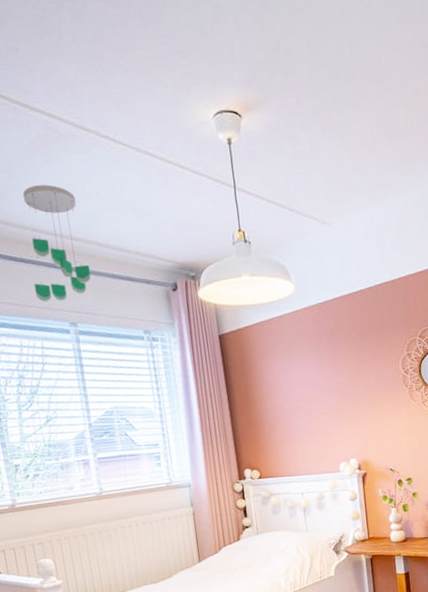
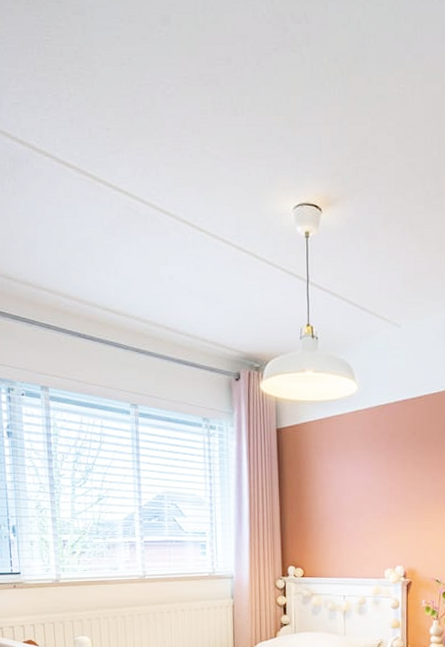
ceiling mobile: present [22,184,91,302] -> none [98,265,156,383]

